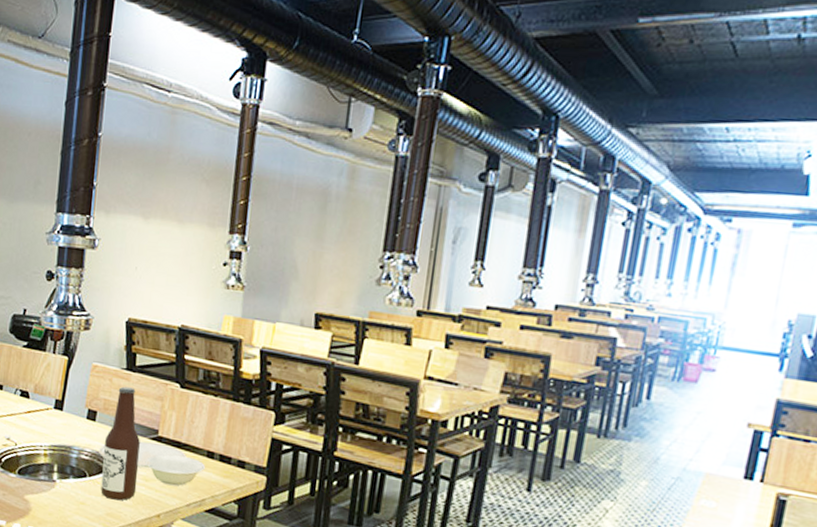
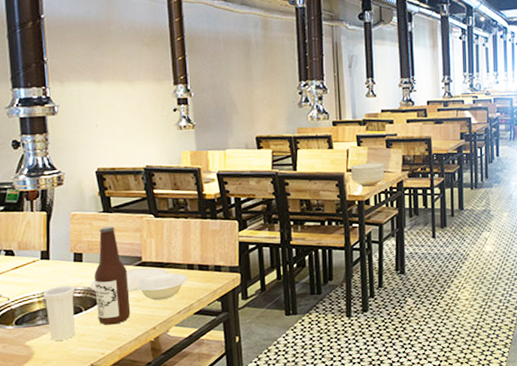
cup: none [50,442,83,504] -> present [43,285,75,341]
bowl: none [428,371,477,405] -> present [350,163,385,187]

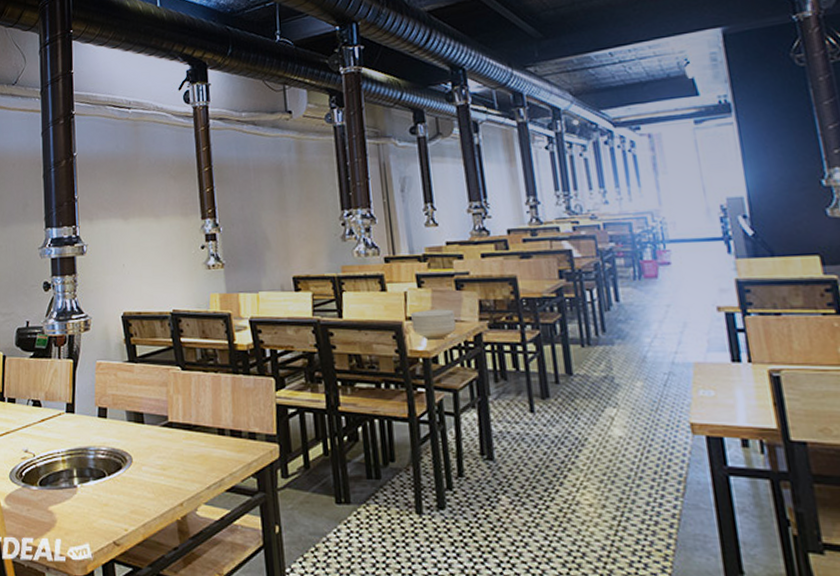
cup: present [43,285,75,341] -> none [67,444,98,509]
plate: present [90,267,170,292] -> none [114,430,199,457]
root beer bottle: present [94,226,131,325] -> none [119,378,156,496]
bowl: present [134,273,189,301] -> none [159,438,219,470]

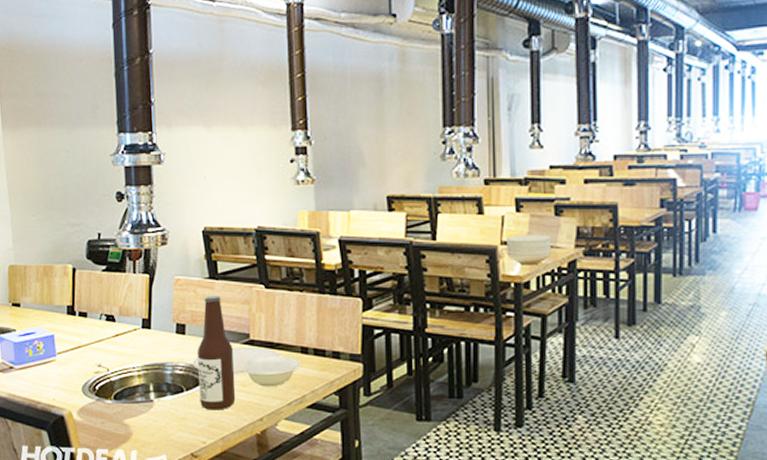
plate: none [114,430,199,457] -> present [193,347,281,374]
root beer bottle: none [119,378,156,496] -> present [198,296,236,410]
bowl: none [159,438,219,470] -> present [240,356,302,387]

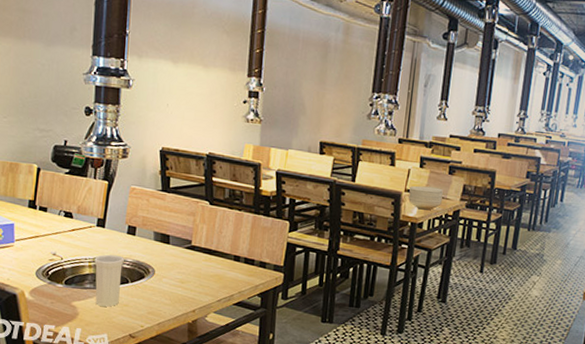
cup: none [143,360,176,422] -> present [94,254,124,307]
plate: present [193,347,281,374] -> none [139,250,217,273]
root beer bottle: present [198,296,236,410] -> none [142,205,176,301]
bowl: present [240,356,302,387] -> none [180,260,234,286]

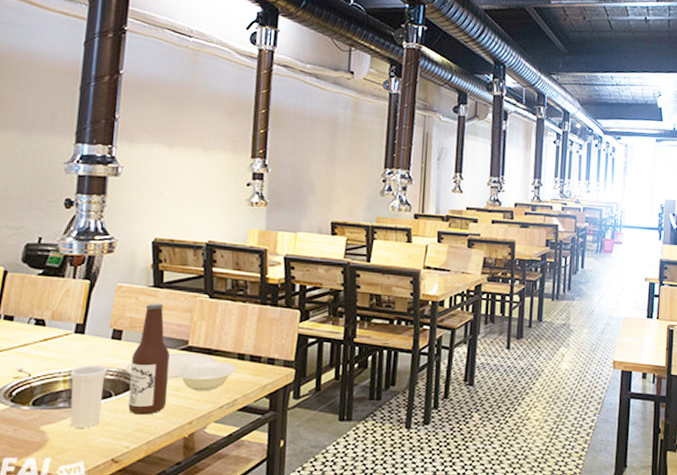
plate: none [139,250,217,273] -> present [125,353,218,379]
root beer bottle: none [142,205,176,301] -> present [128,303,170,415]
bowl: none [180,260,234,286] -> present [175,362,237,391]
bowl: present [408,185,444,210] -> none [427,261,464,287]

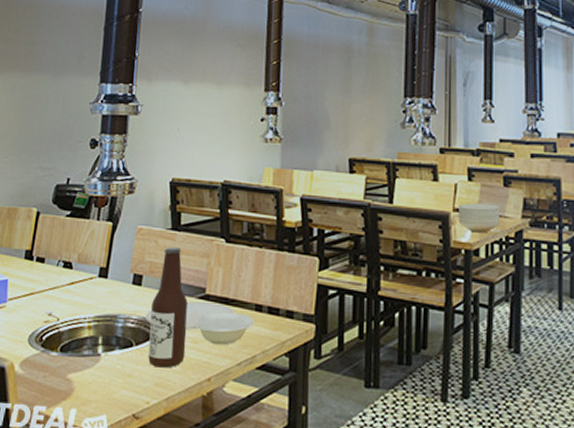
cup: present [70,365,107,428] -> none [94,311,128,379]
bowl: none [427,261,464,287] -> present [457,203,501,233]

